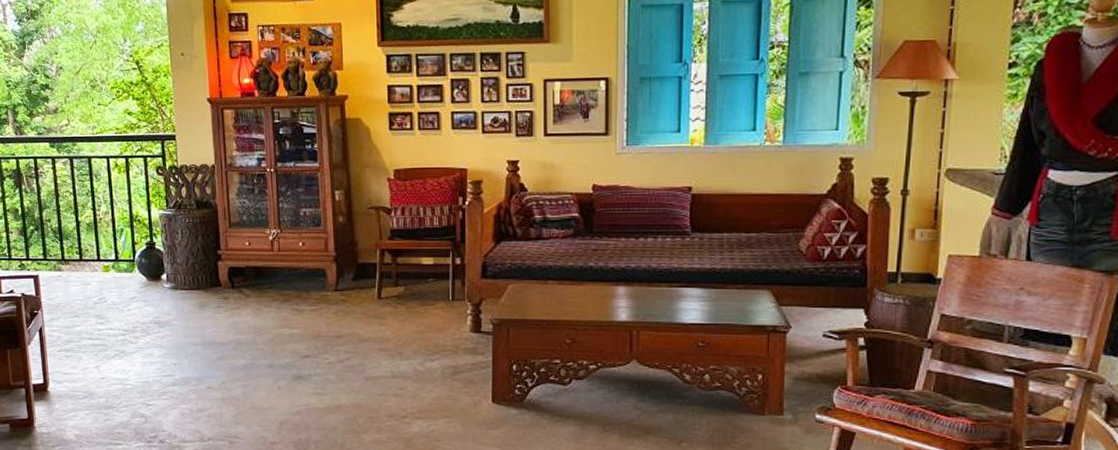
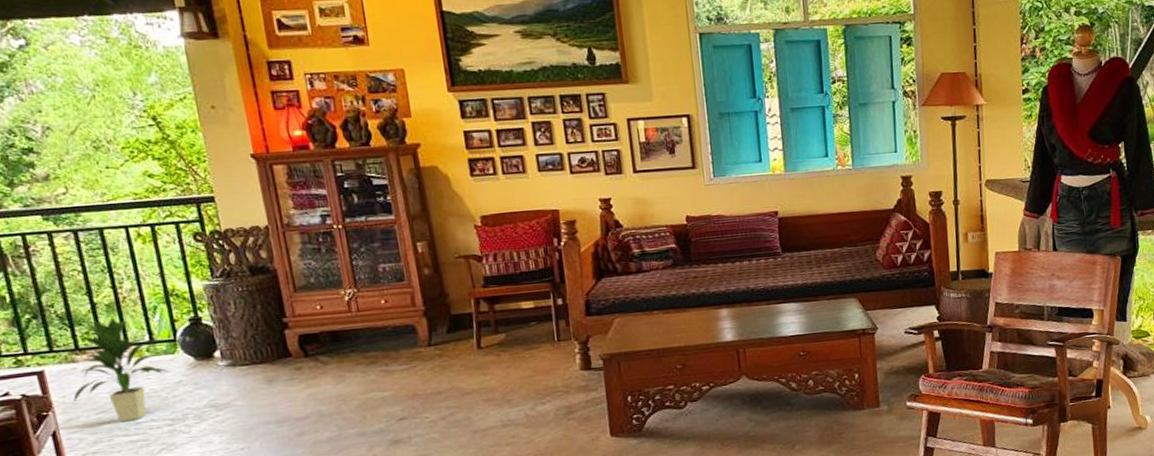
indoor plant: none [56,235,127,327] -> present [73,317,170,423]

